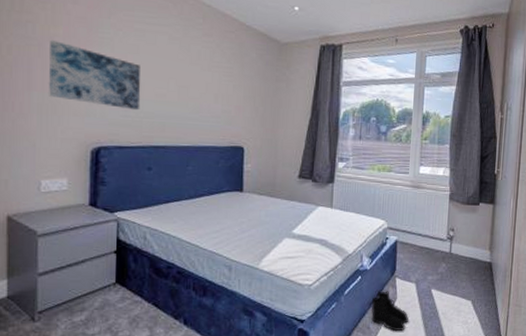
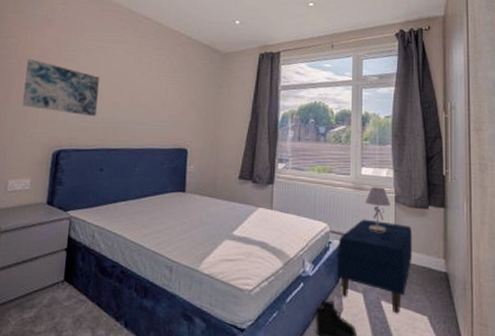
bench: none [393,216,464,300] -> present [337,219,413,314]
table lamp: none [421,185,445,228] -> present [365,187,391,233]

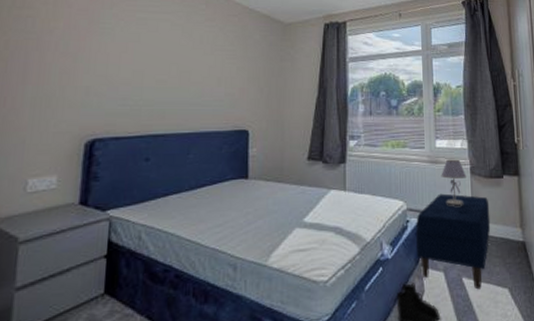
wall art: present [22,58,99,117] -> none [44,32,141,99]

